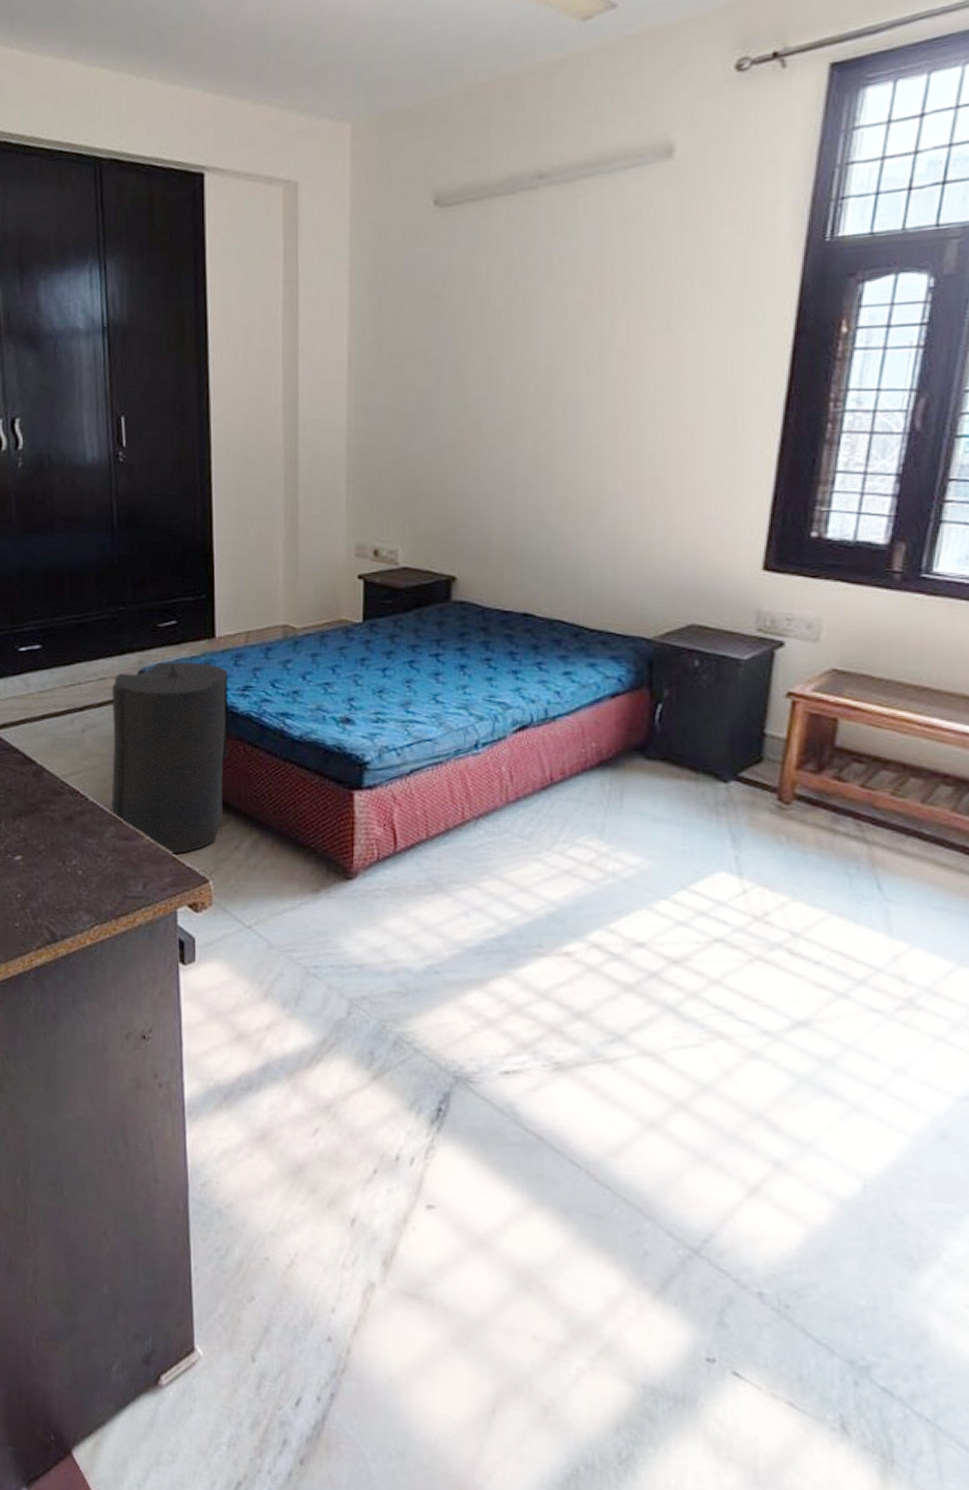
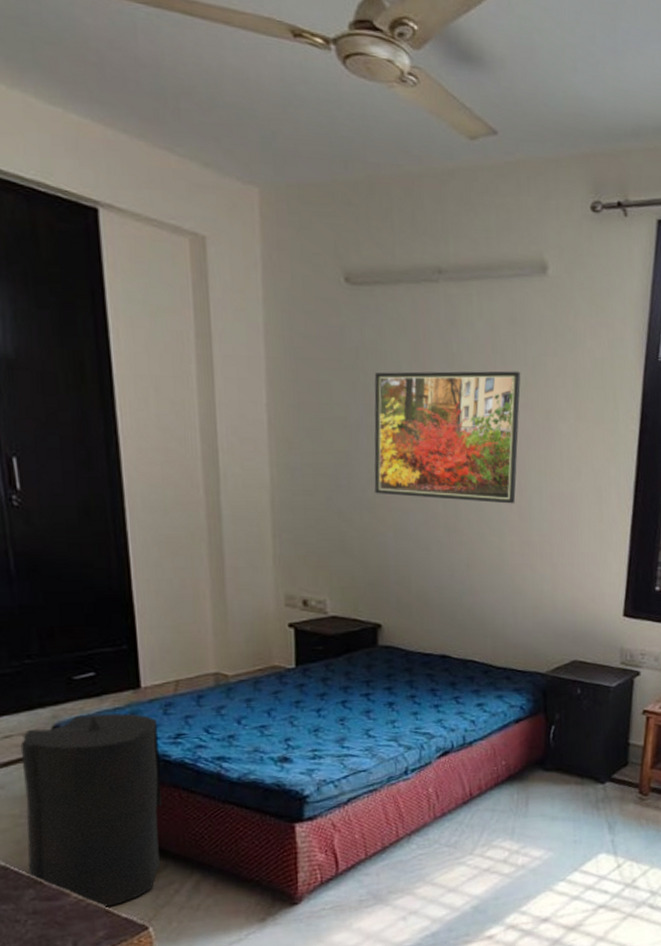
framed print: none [456,277,635,435] -> present [374,371,521,504]

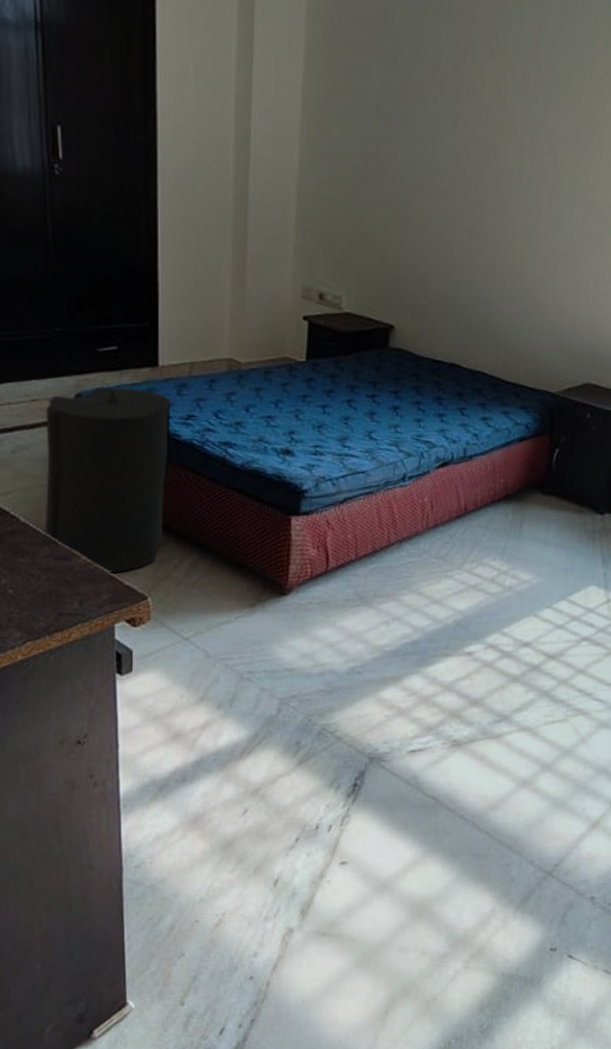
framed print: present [374,371,521,504] -> none [401,59,567,211]

